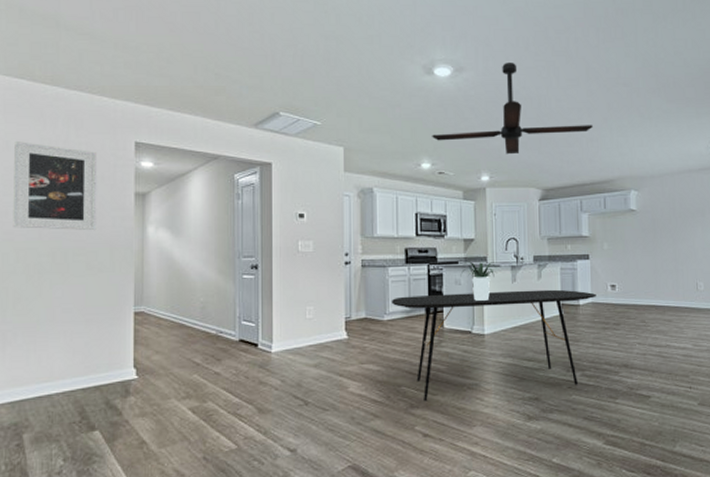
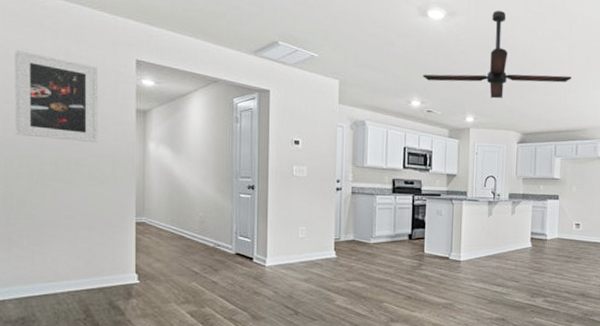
dining table: present [391,289,596,402] -> none [377,222,562,317]
potted plant: present [460,261,497,301] -> none [442,194,475,231]

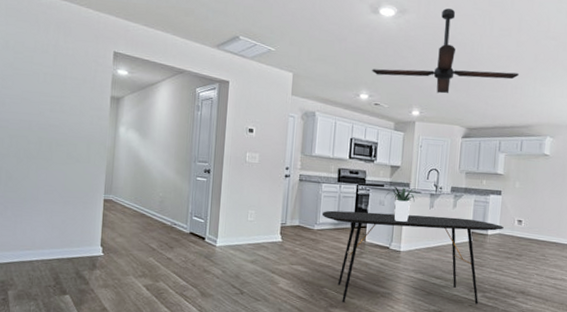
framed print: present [15,50,99,144] -> none [8,42,81,126]
dining table: none [377,222,562,317] -> present [322,210,504,304]
potted plant: none [442,194,475,231] -> present [384,185,417,222]

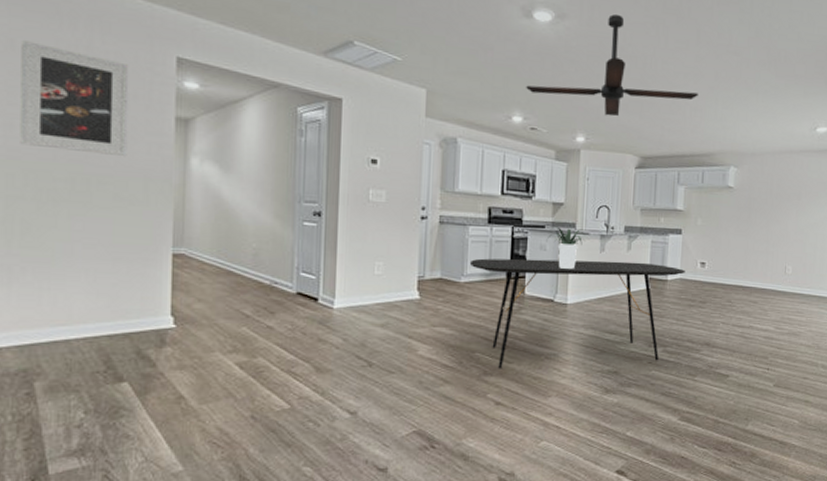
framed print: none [8,42,81,126] -> present [20,41,129,157]

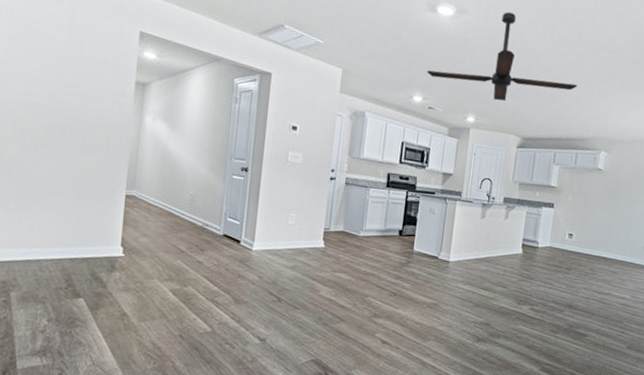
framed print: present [20,41,129,157] -> none [12,12,101,112]
dining table: present [469,258,685,369] -> none [368,216,555,317]
potted plant: present [546,226,585,269] -> none [435,193,469,232]

